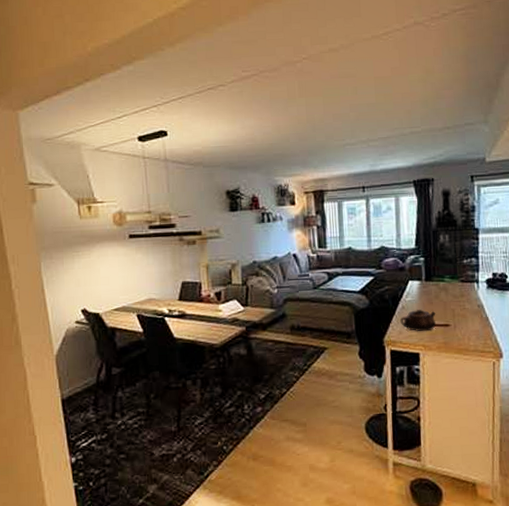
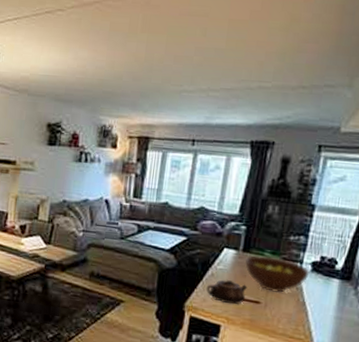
fruit bowl: none [429,281,486,313] -> present [245,255,310,293]

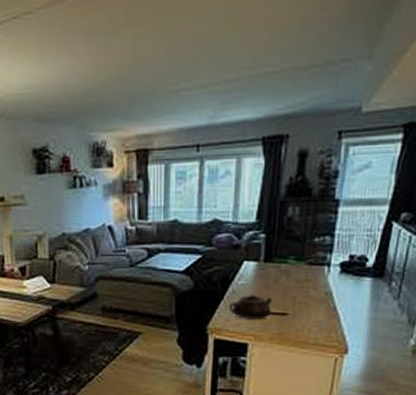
fruit bowl: present [245,255,310,293] -> none [267,263,339,301]

